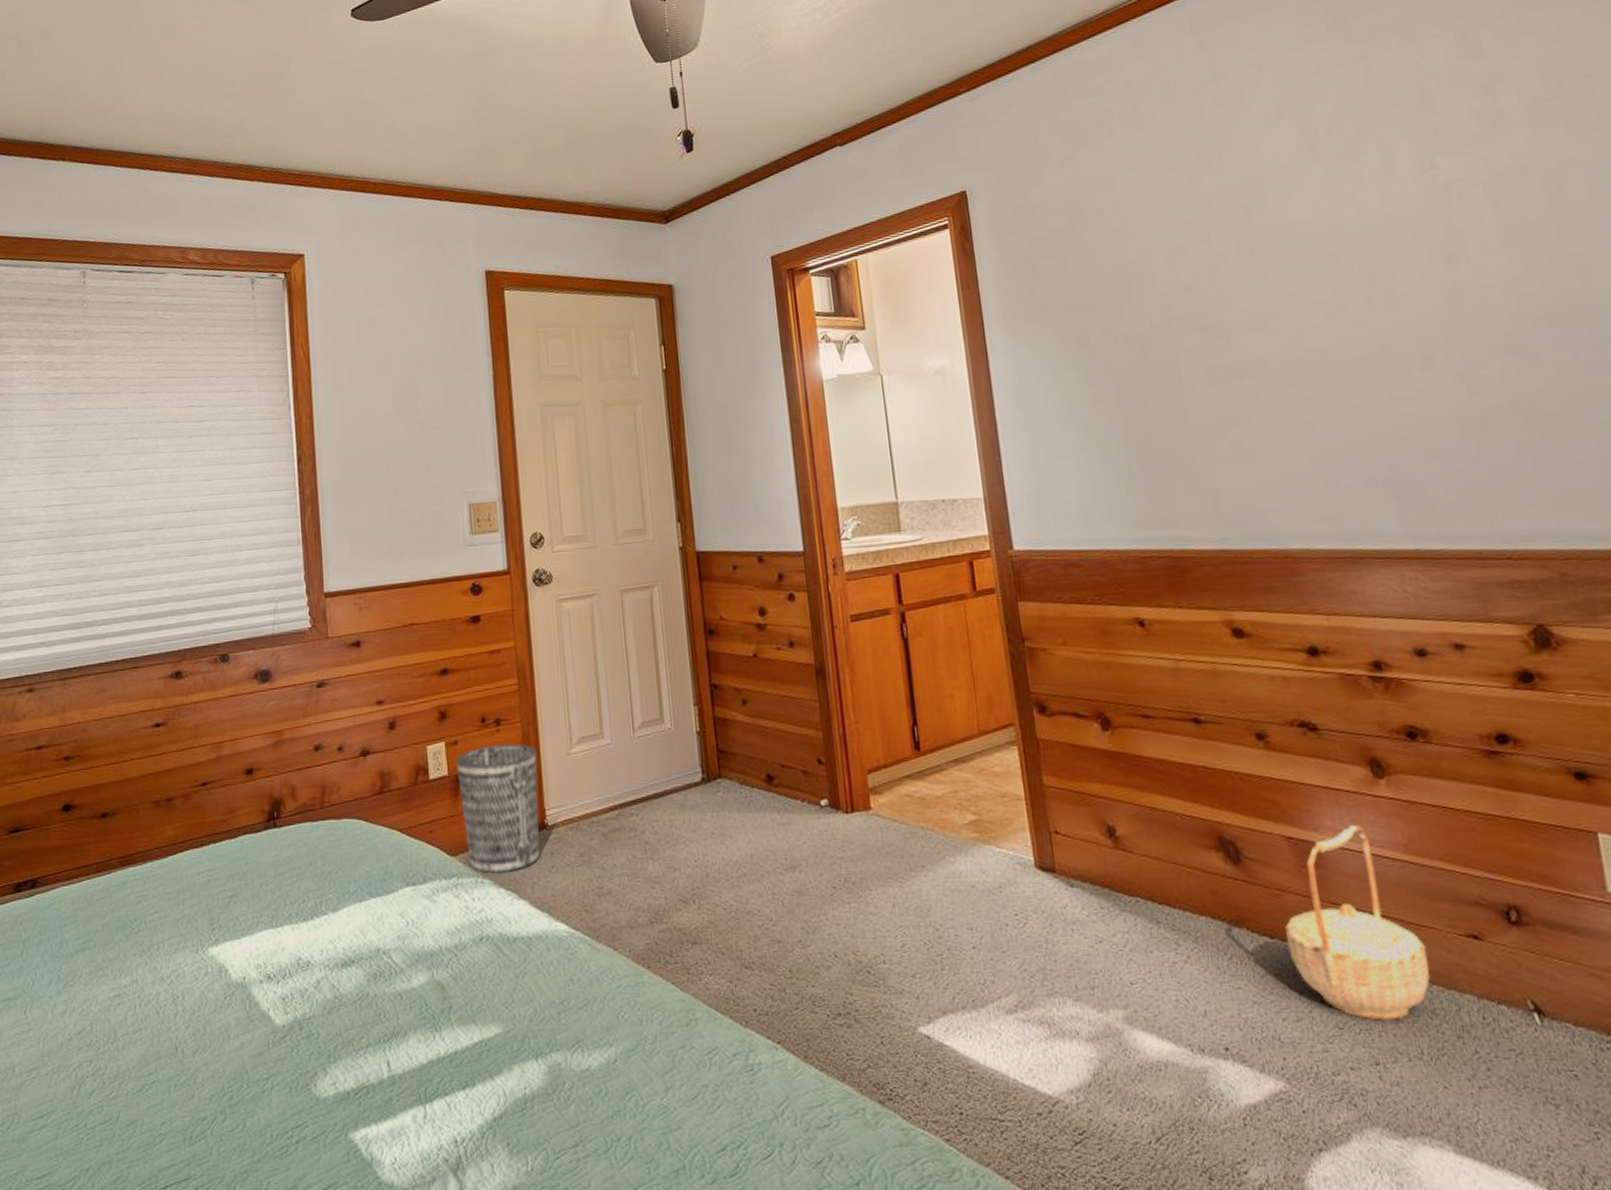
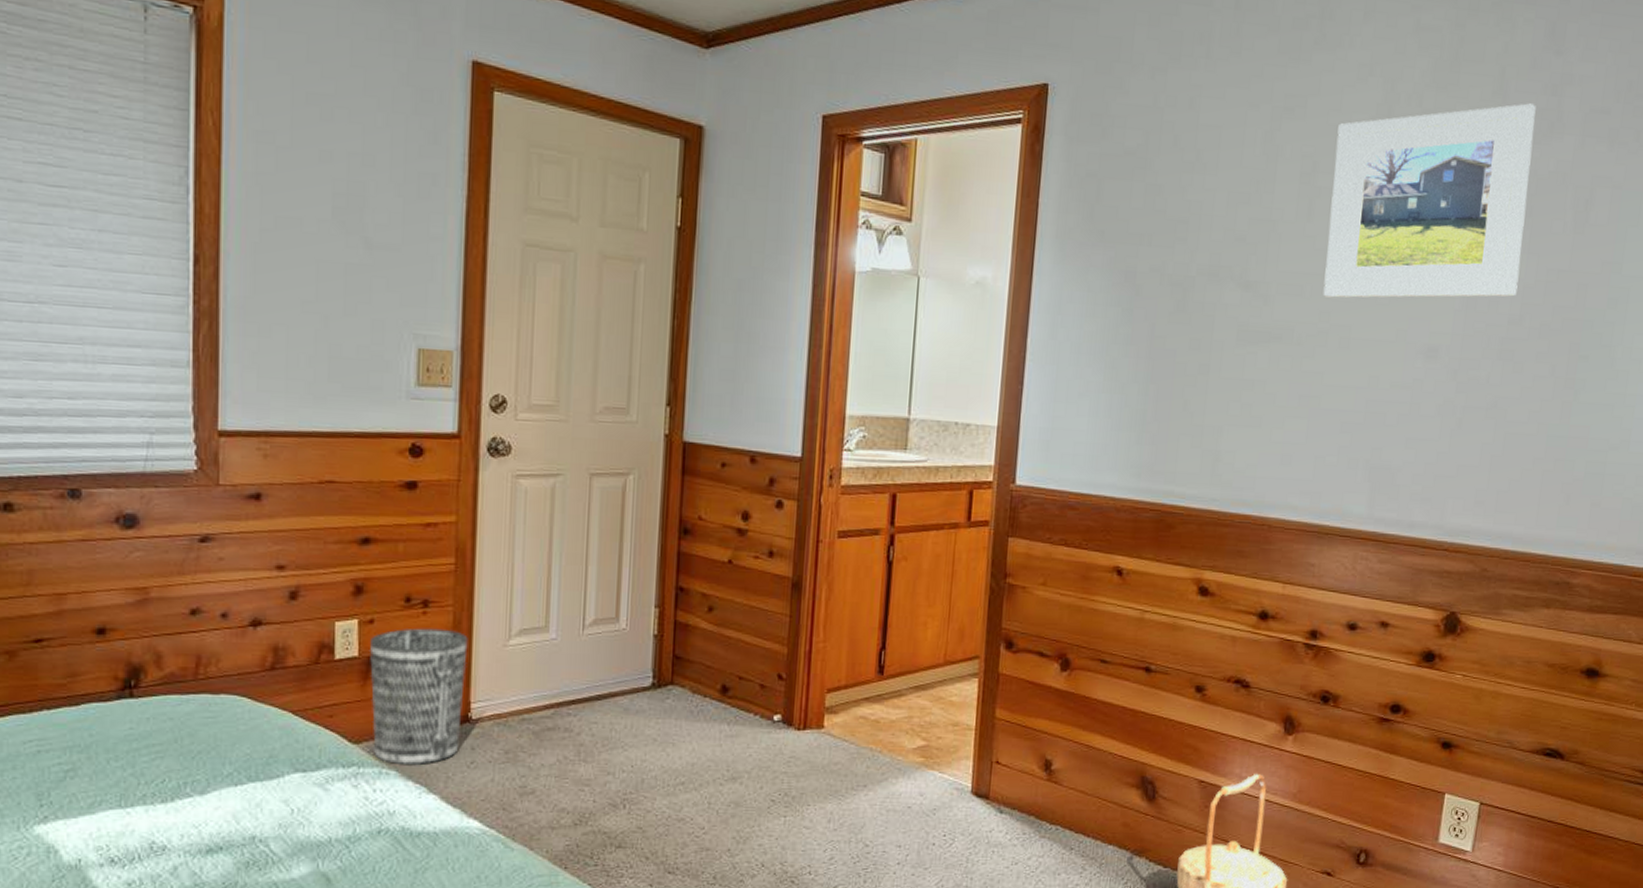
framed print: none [1260,108,1508,326] -> present [1323,103,1536,298]

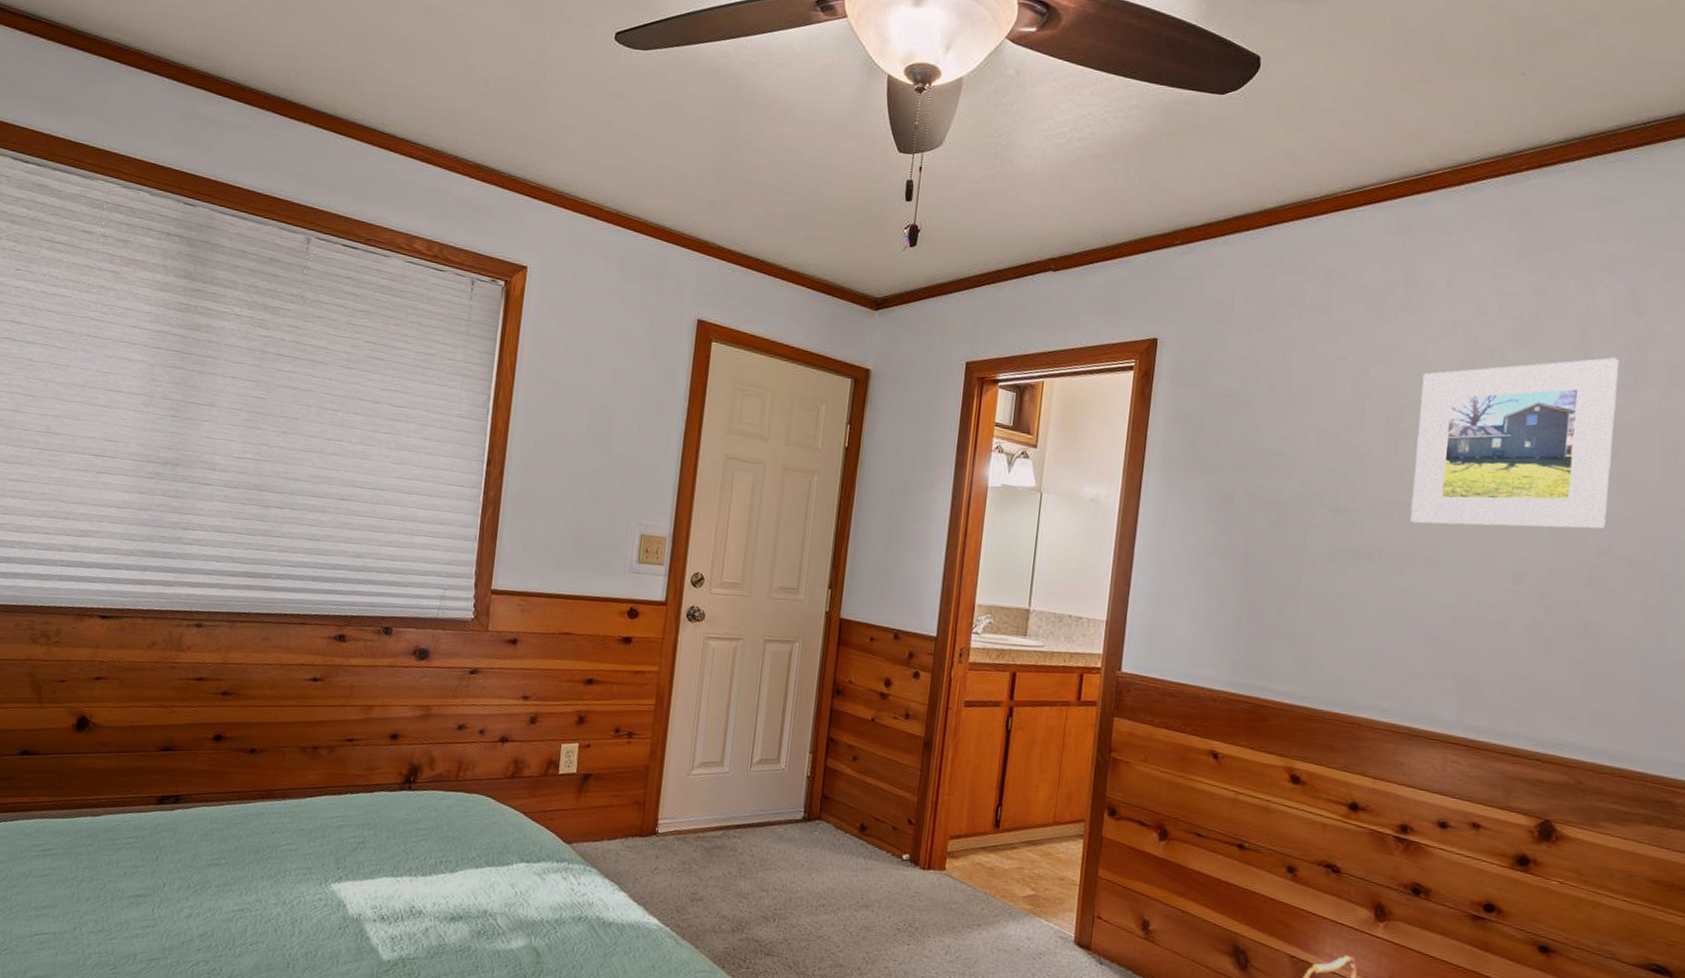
wastebasket: present [370,628,468,766] -> none [581,754,661,867]

